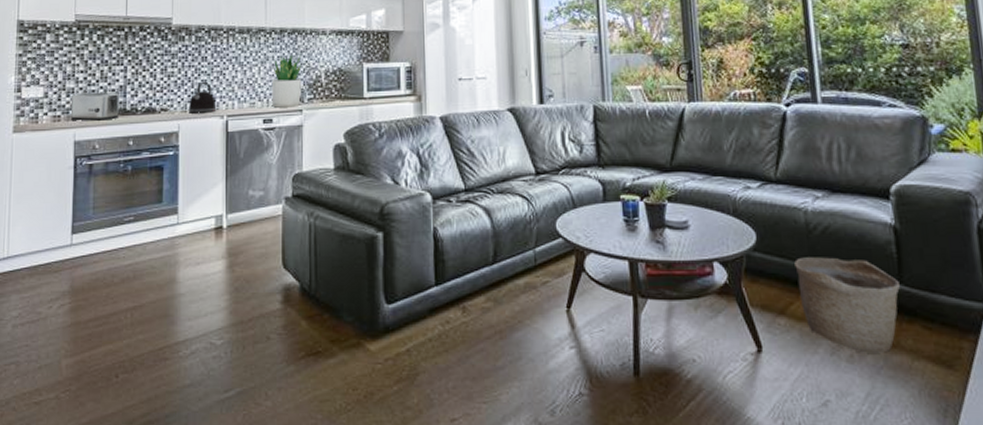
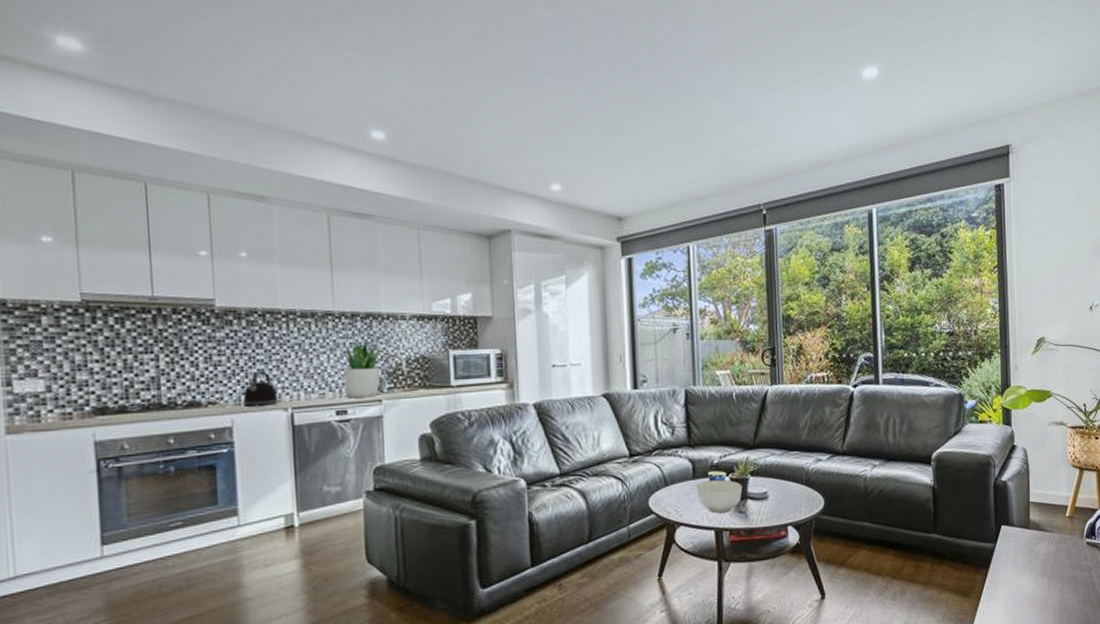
toaster: present [70,92,120,122] -> none [84,384,154,419]
bowl: none [608,204,659,243] -> present [697,479,743,514]
basket: present [794,257,900,353] -> none [854,515,934,592]

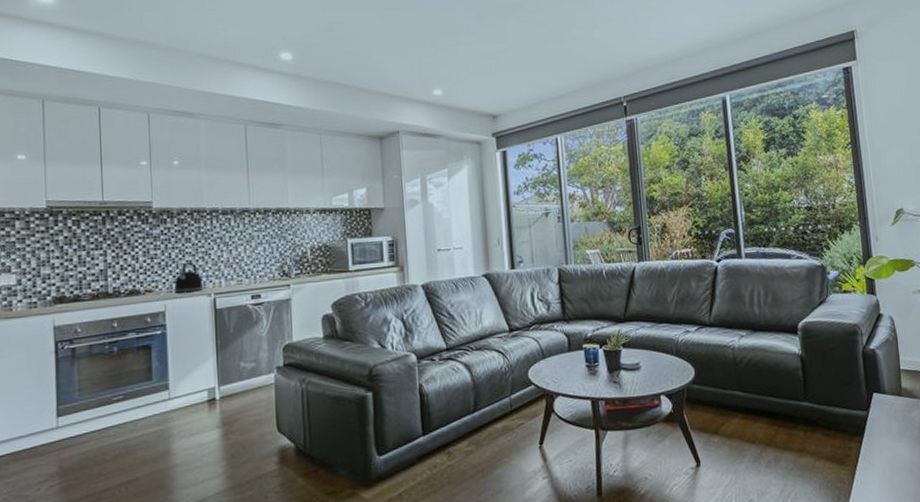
planter: present [343,340,380,398] -> none [258,232,288,284]
bowl: present [697,479,743,514] -> none [572,351,616,384]

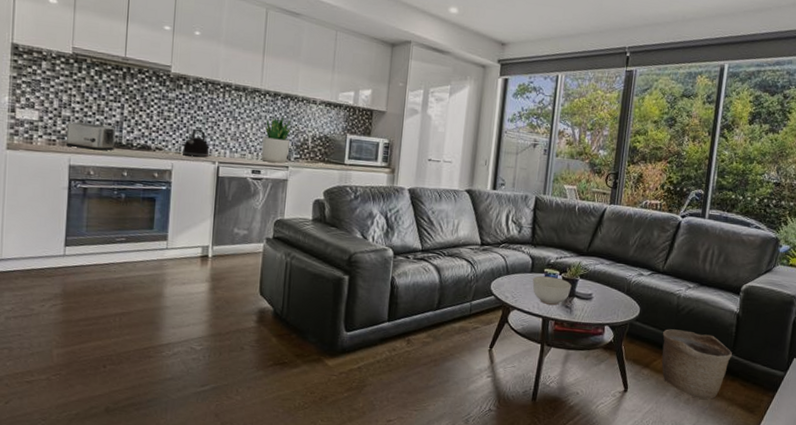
toaster: none [47,276,102,307] -> present [65,122,117,151]
planter: none [258,232,288,284] -> present [261,117,293,164]
bowl: none [572,351,616,384] -> present [532,276,572,306]
basket: none [725,384,805,459] -> present [661,329,732,399]

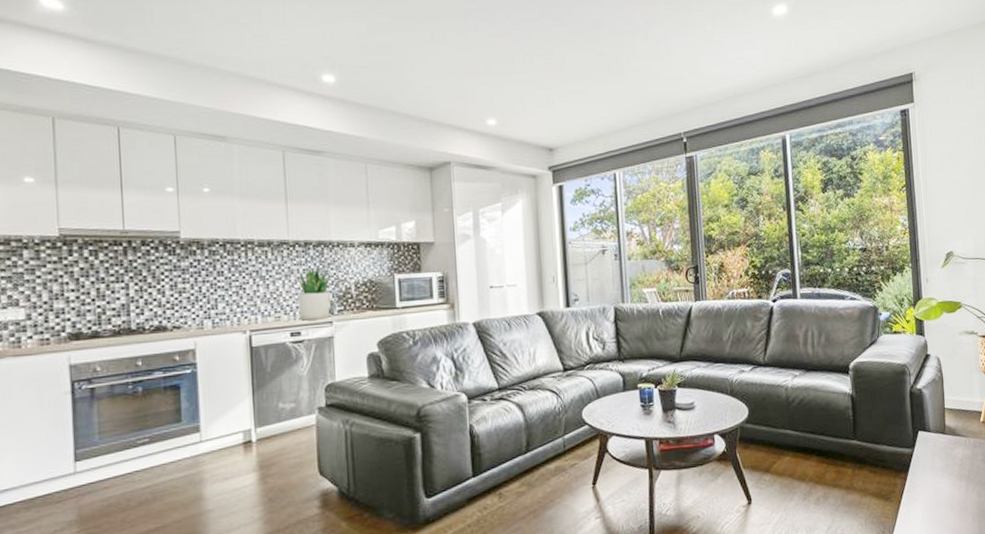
toaster: present [65,122,117,151] -> none [61,311,124,344]
kettle: present [182,128,210,158] -> none [204,296,238,330]
bowl: present [532,276,572,306] -> none [627,391,671,424]
basket: present [661,329,732,399] -> none [777,423,854,496]

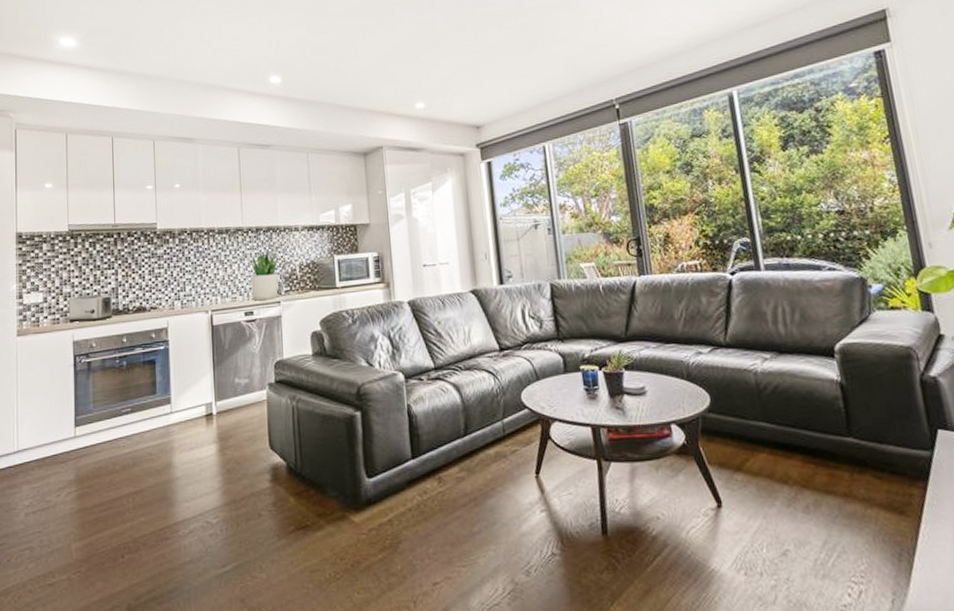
toaster: none [61,311,124,344] -> present [68,294,113,323]

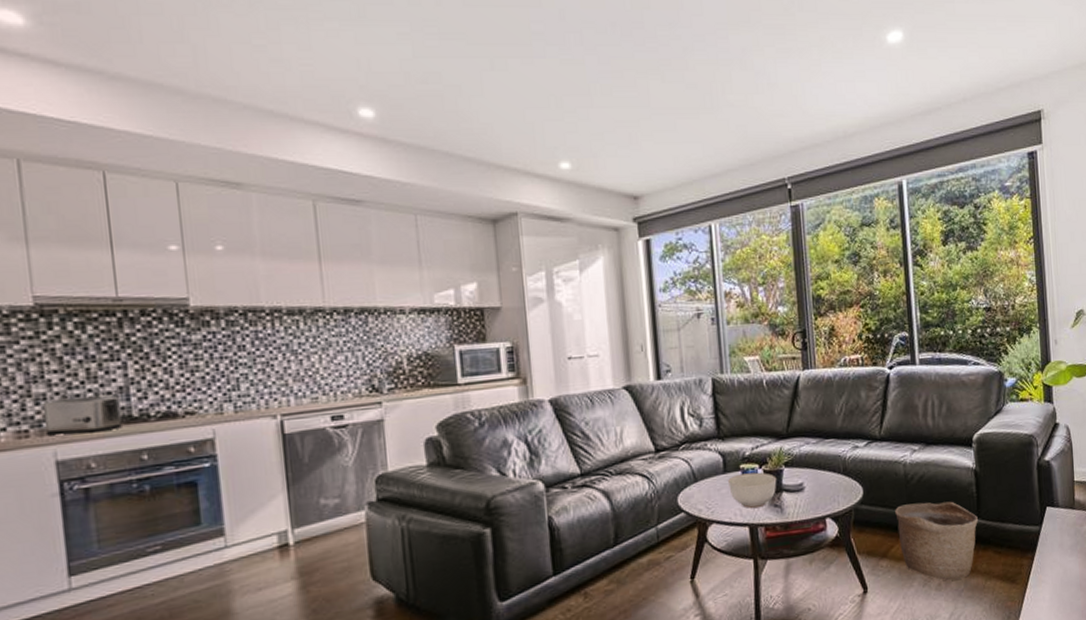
planter: present [250,250,279,301] -> none [338,337,379,402]
bowl: none [569,374,618,410] -> present [728,472,777,509]
basket: none [747,414,849,504] -> present [895,501,978,581]

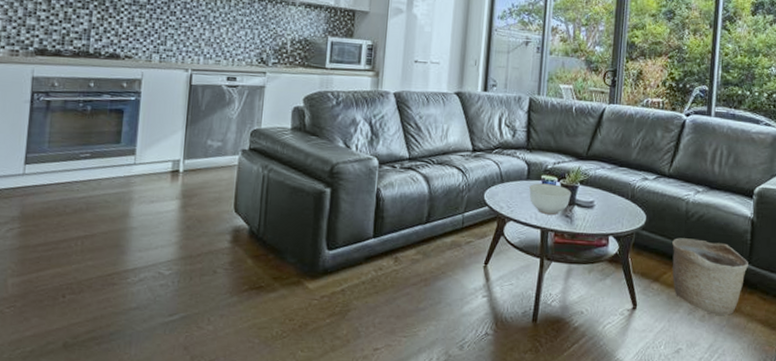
toaster: present [42,396,123,437] -> none [29,31,84,61]

